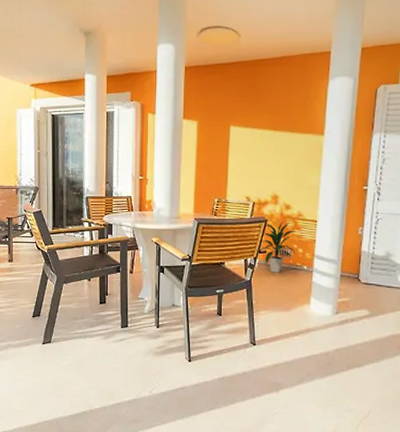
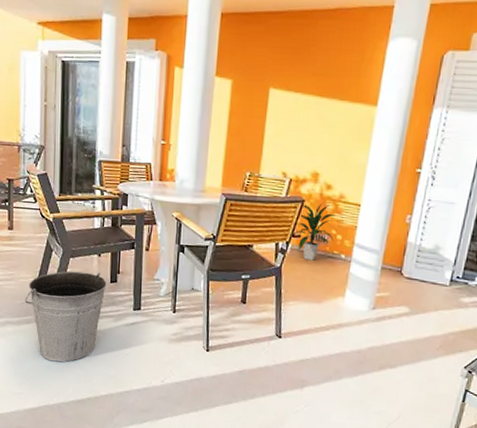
bucket: none [24,295,97,380] -> present [25,271,107,362]

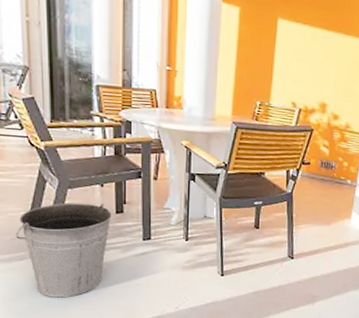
indoor plant: present [296,203,336,261] -> none [305,132,342,186]

